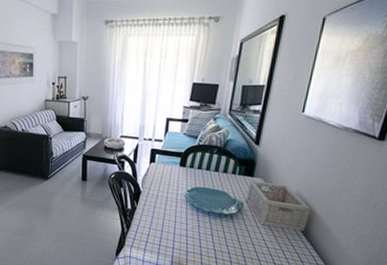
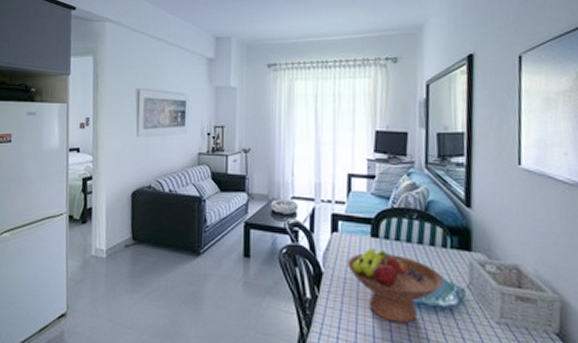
fruit bowl: none [160,174,229,225] -> present [348,248,444,324]

